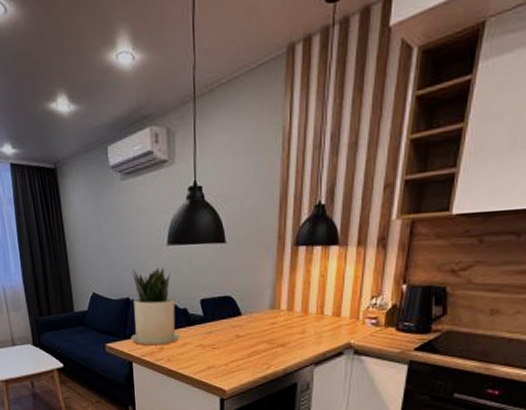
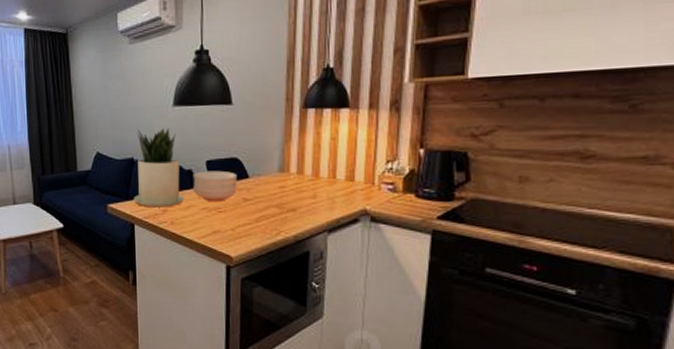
bowl: none [188,308,230,340] -> present [193,170,237,202]

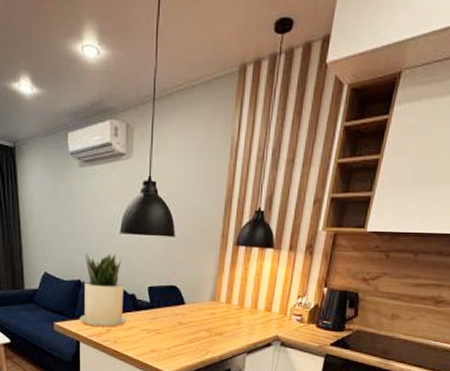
bowl: present [193,170,237,202] -> none [135,296,175,325]

